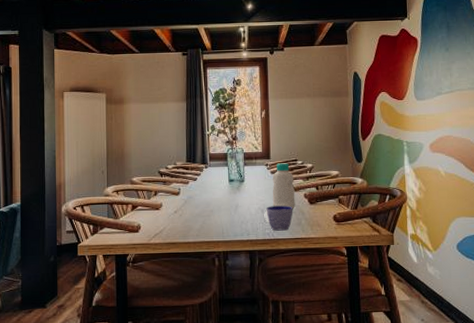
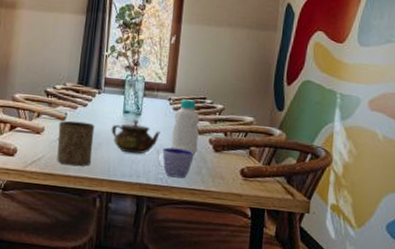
cup: none [174,194,207,234] -> present [57,120,95,167]
teapot: none [220,186,262,216] -> present [111,119,160,154]

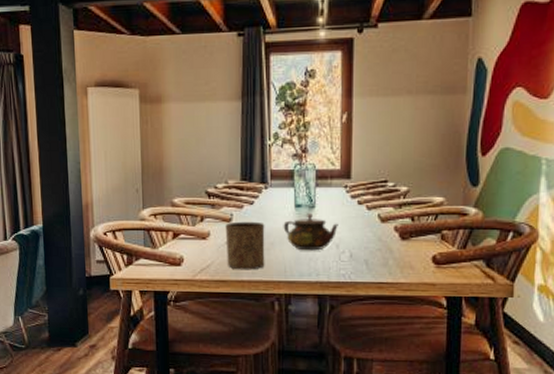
cup: present [159,147,194,179] -> none [339,240,379,272]
bottle: present [170,99,199,155] -> none [351,185,382,246]

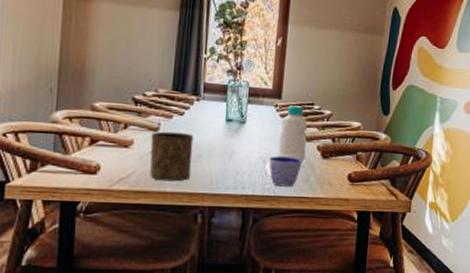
teapot: present [283,213,338,251] -> none [212,128,267,165]
cup: none [339,240,379,272] -> present [265,156,302,187]
bottle: none [351,185,382,246] -> present [277,105,307,163]

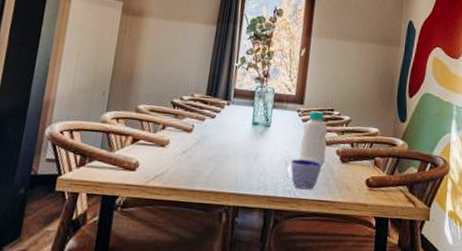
cup: present [150,131,194,182] -> none [182,132,223,181]

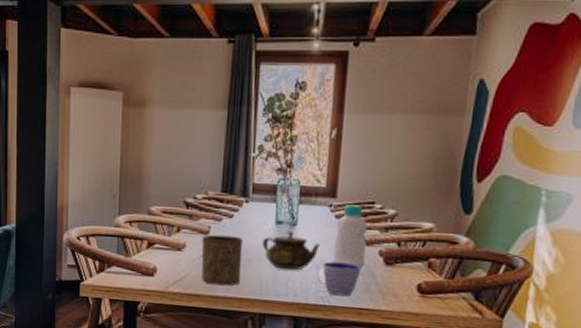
cup: none [182,132,223,181] -> present [201,234,243,286]
teapot: none [239,131,289,167] -> present [262,231,320,271]

